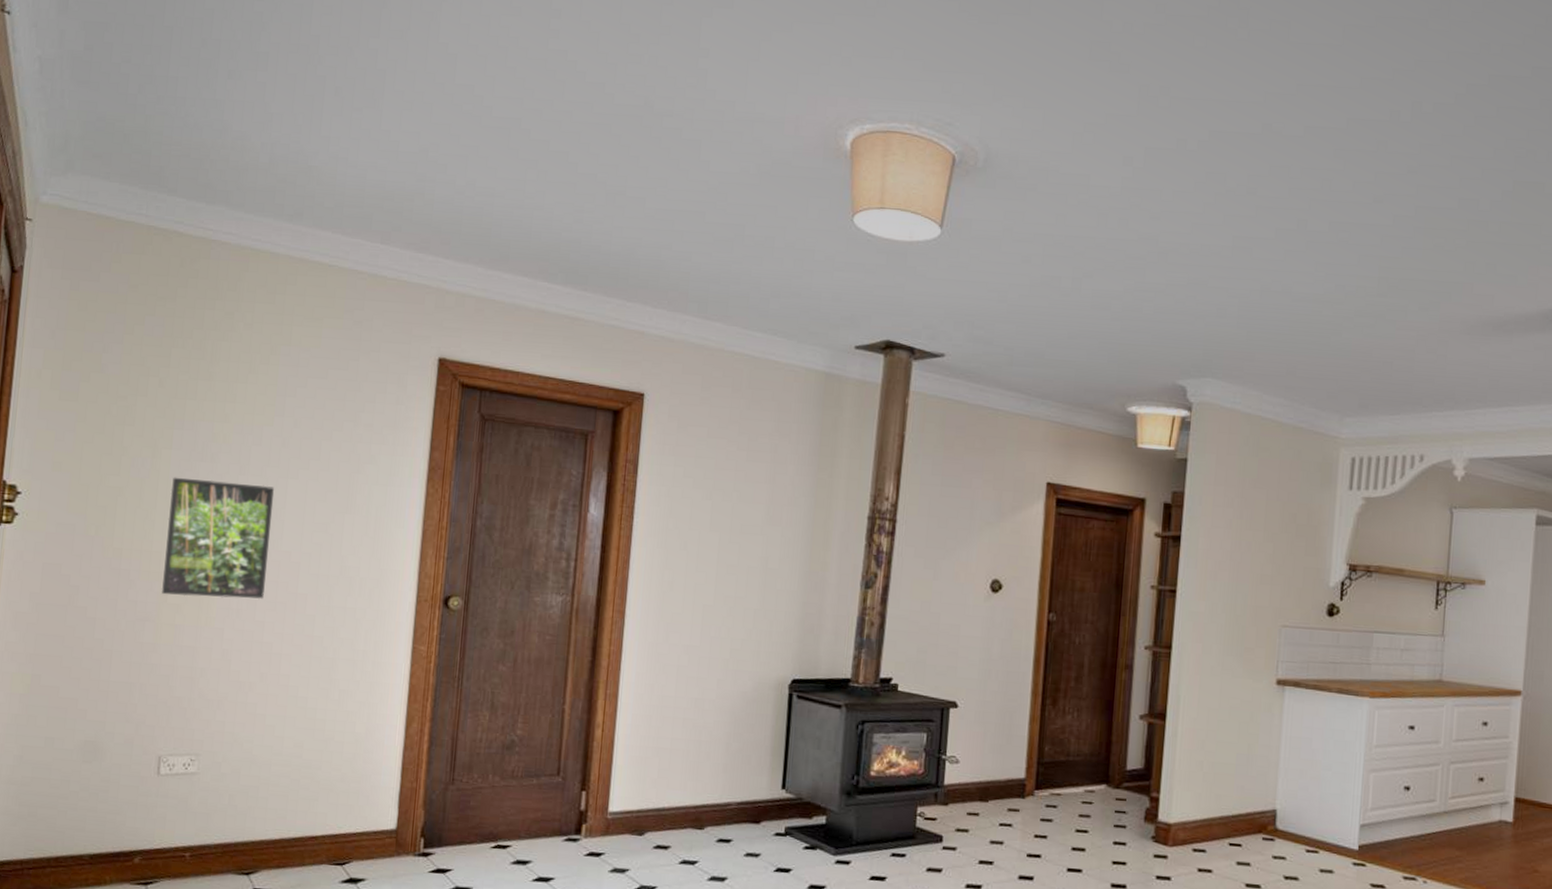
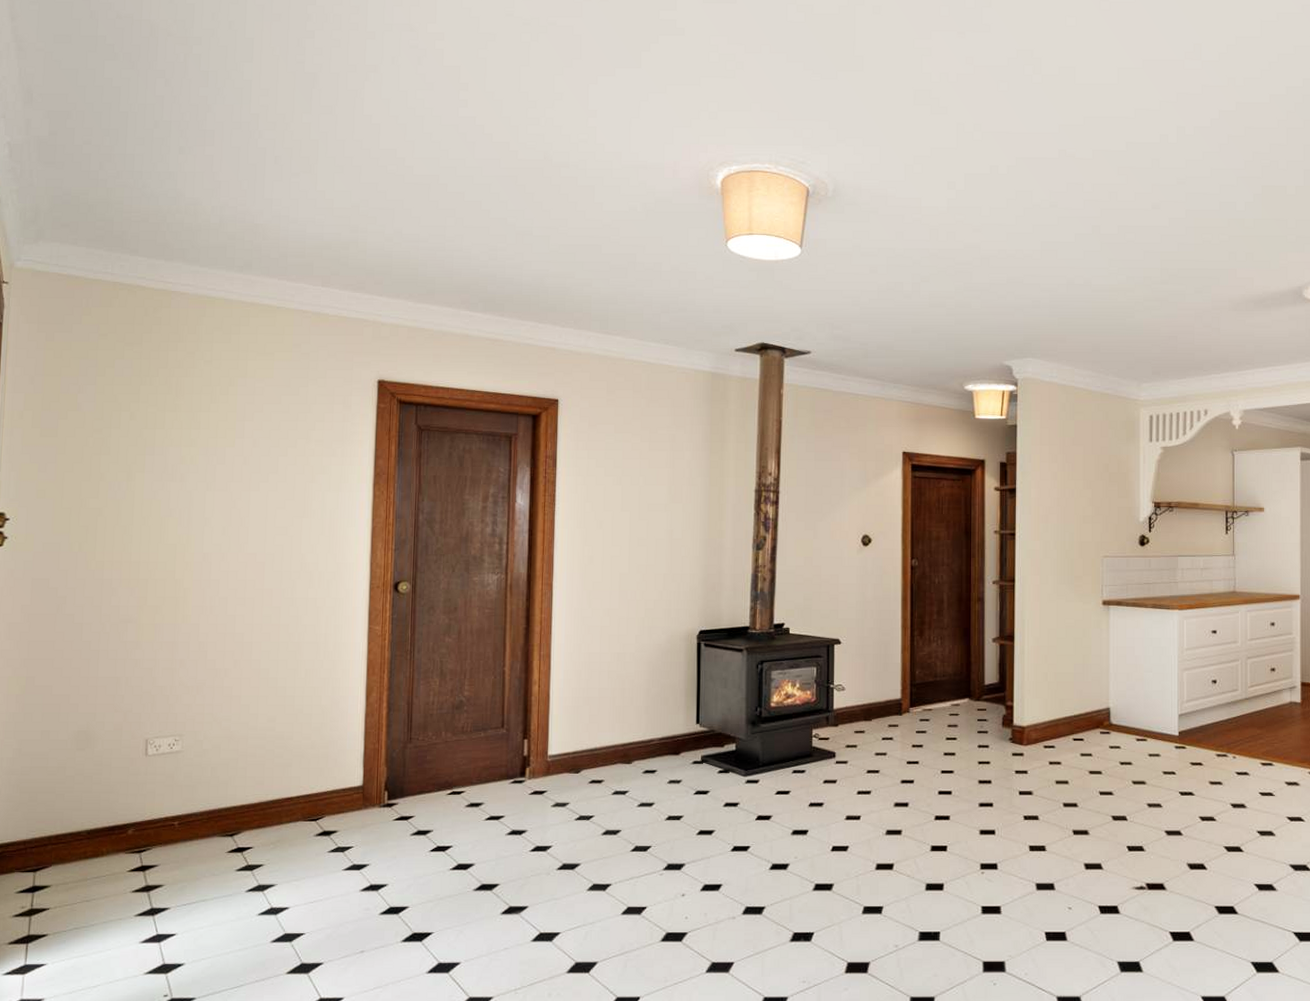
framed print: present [161,477,275,600] -> none [141,496,239,599]

